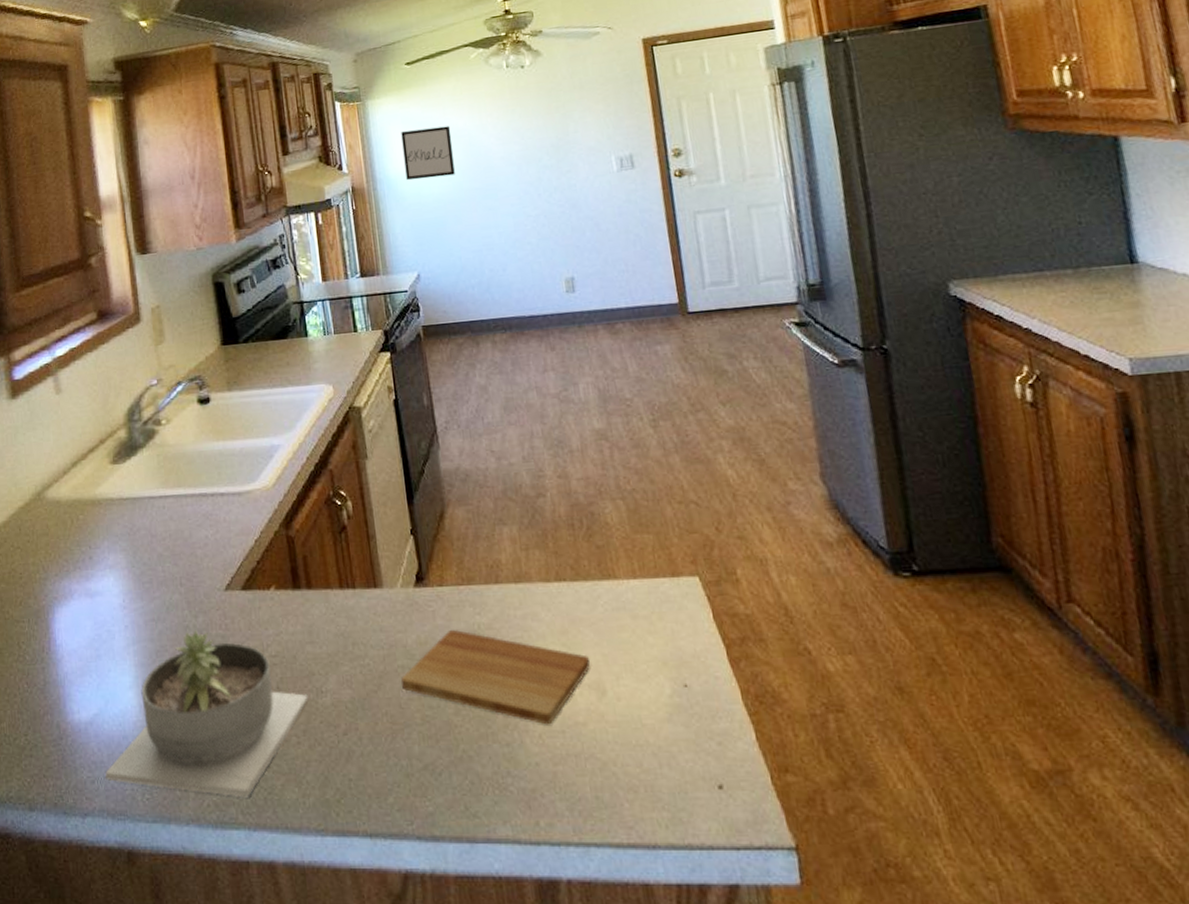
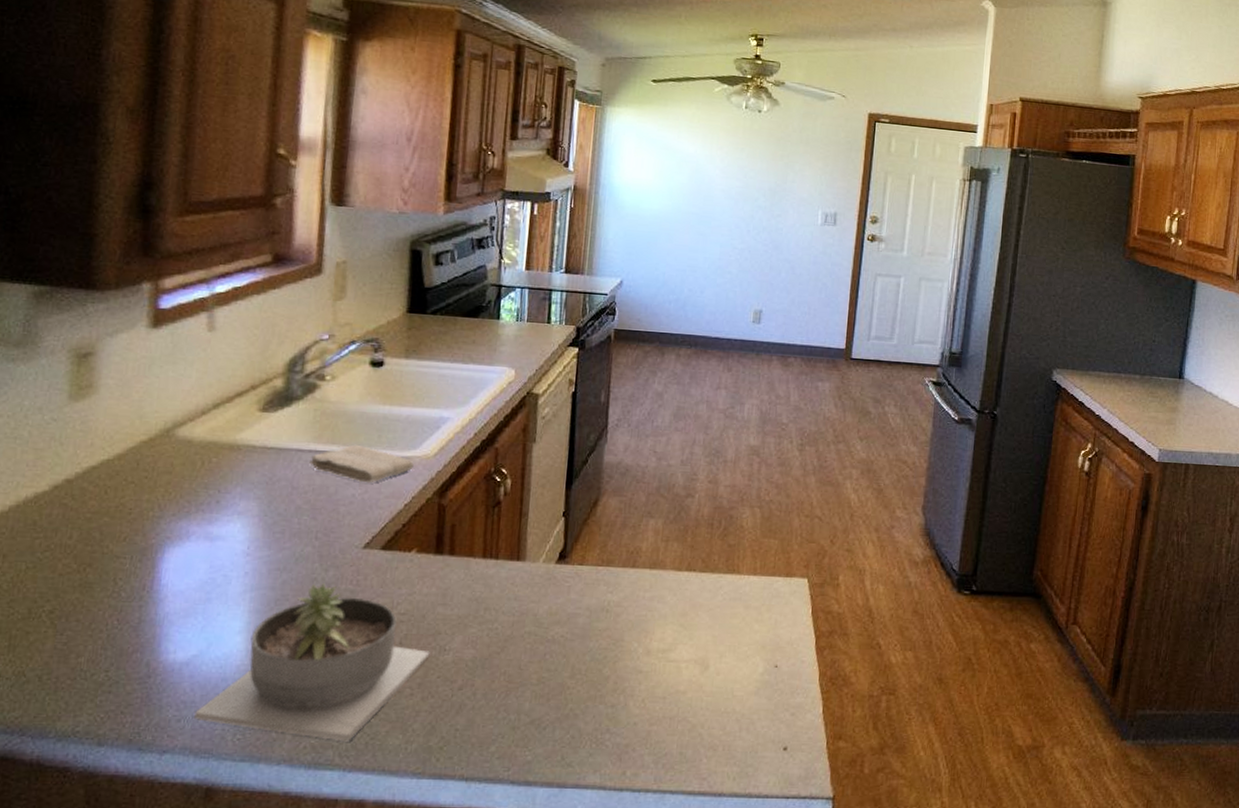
washcloth: none [162,484,256,523] -> present [309,444,414,483]
wall art: present [401,126,455,181] -> none [629,144,682,196]
cutting board: present [401,629,591,725] -> none [525,603,702,692]

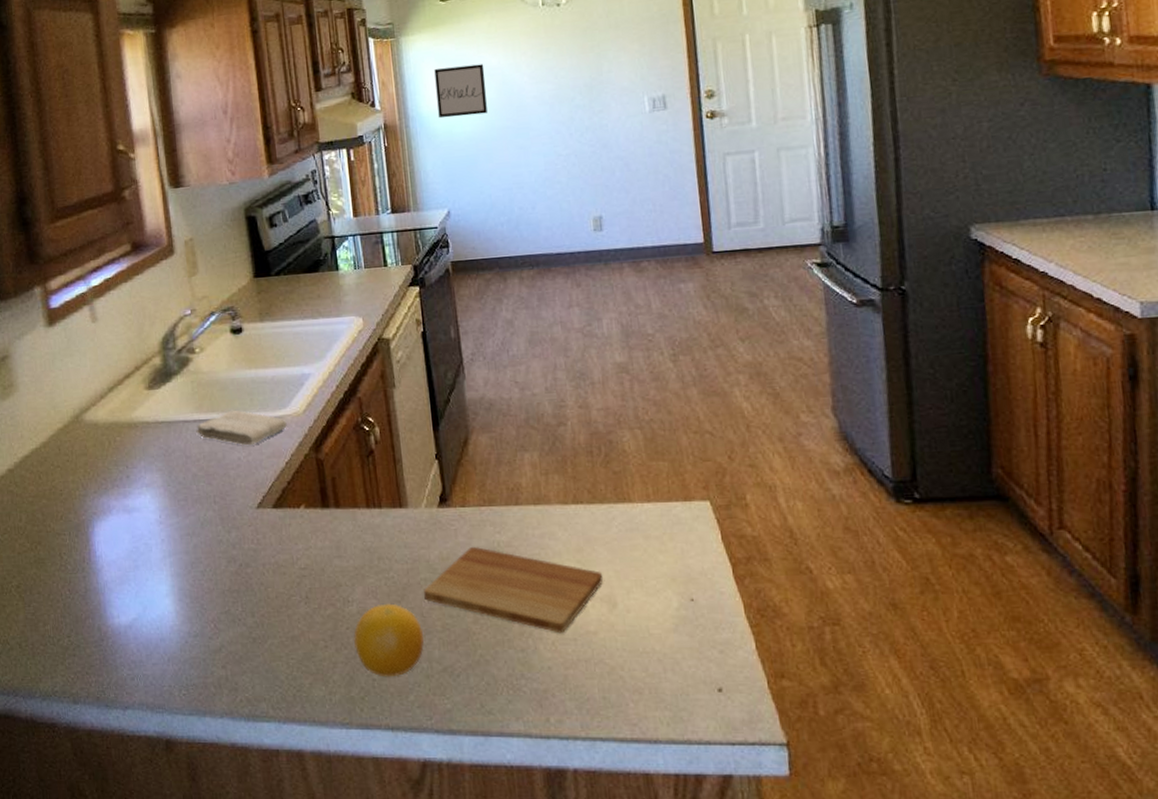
succulent planter: present [194,583,430,742] -> none [144,544,336,694]
fruit: none [442,654,517,728] -> present [353,603,424,677]
cutting board: none [525,603,702,692] -> present [424,546,604,634]
wall art: none [629,144,682,196] -> present [434,64,487,119]

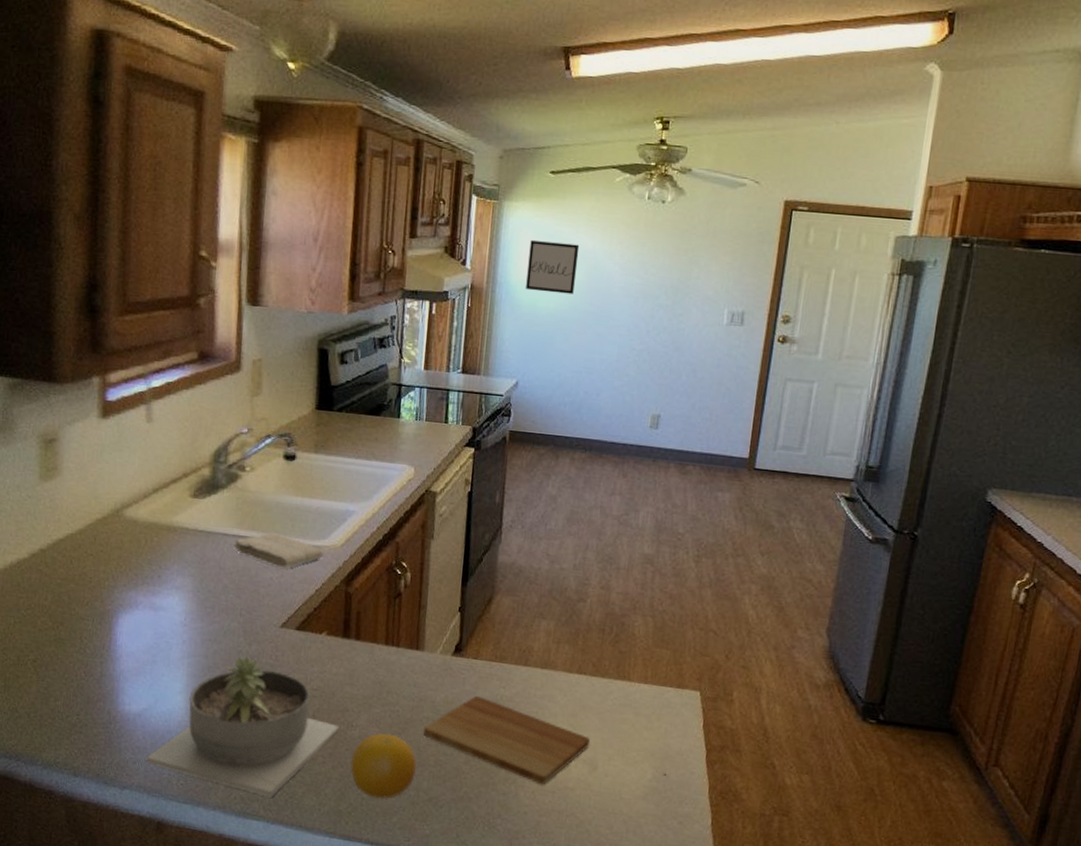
succulent planter: none [144,544,336,694] -> present [146,656,339,798]

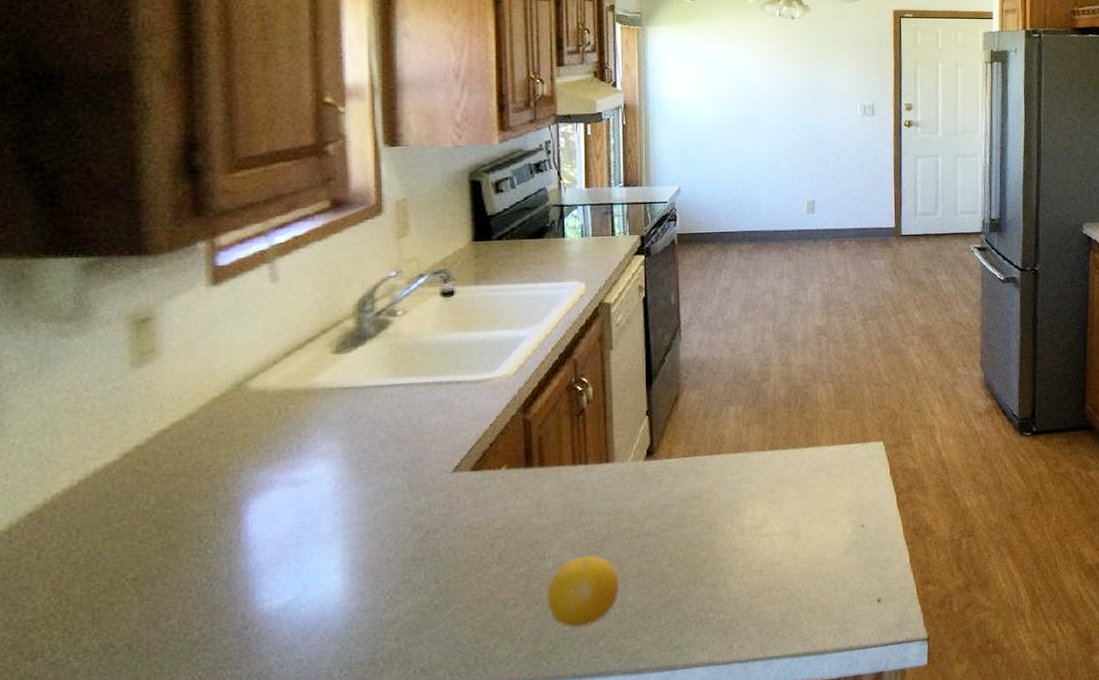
succulent planter: present [146,656,339,798] -> none [297,511,530,664]
washcloth: present [233,531,323,569] -> none [389,373,495,409]
cutting board: present [424,695,591,785] -> none [623,494,791,567]
wall art: present [526,240,580,294] -> none [677,60,724,104]

